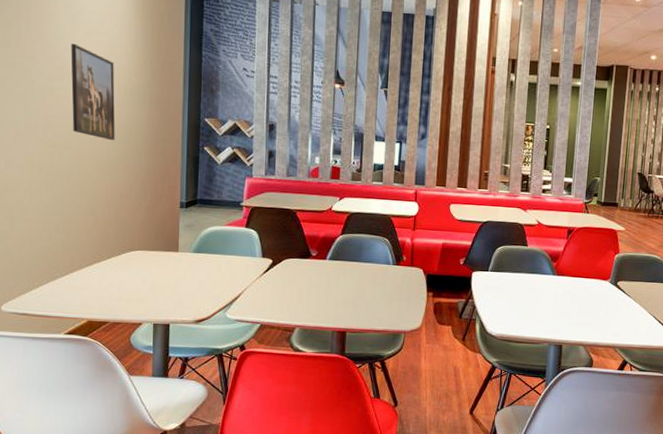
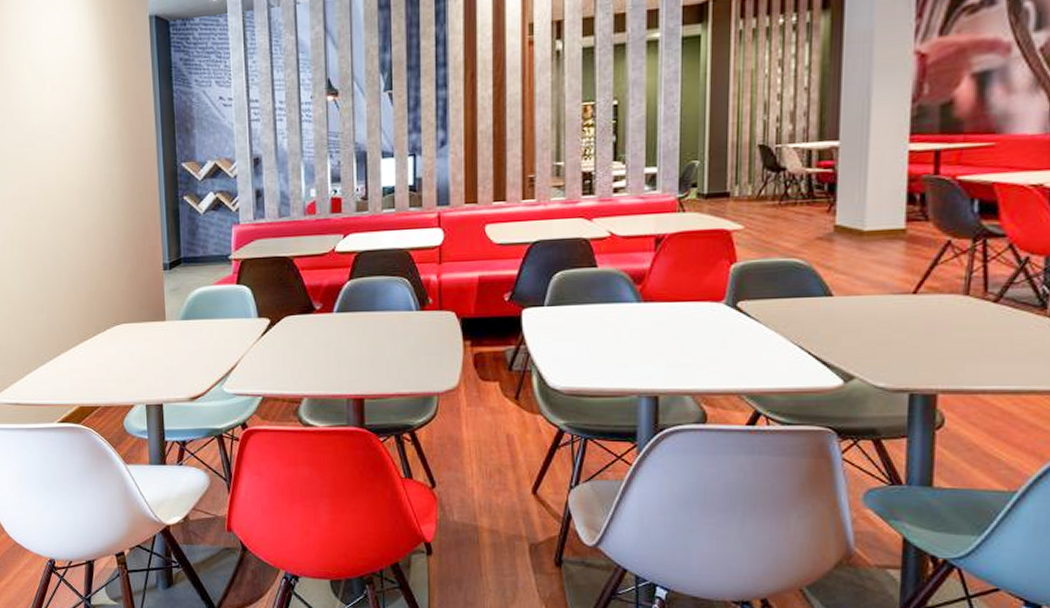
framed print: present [70,43,115,141] -> none [38,103,90,204]

